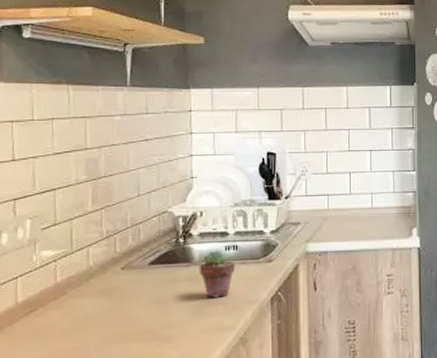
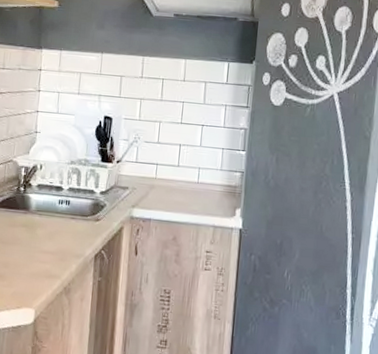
potted succulent: present [199,251,236,298] -> none [34,203,67,247]

